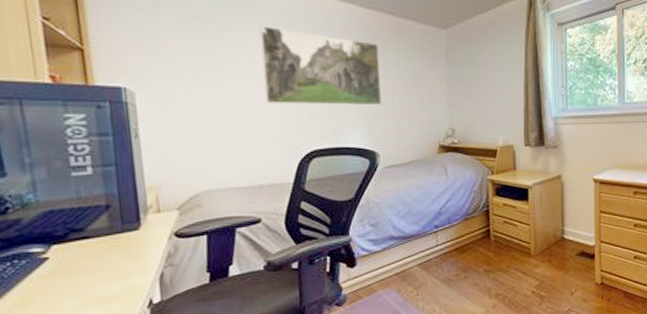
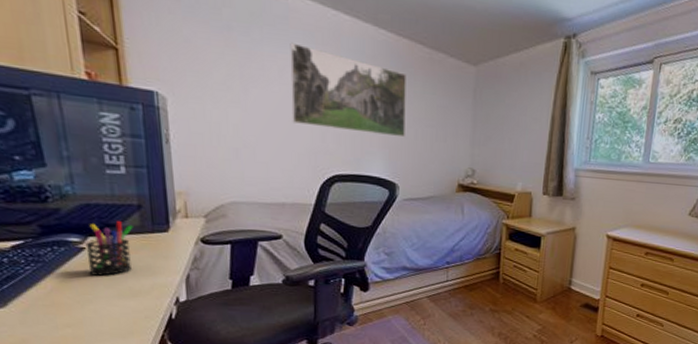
pen holder: none [49,223,101,287] -> present [85,220,133,276]

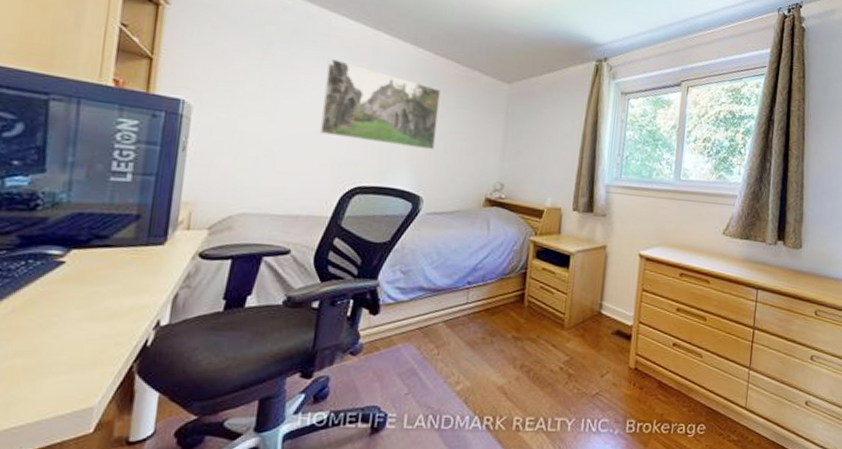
pen holder: present [85,220,133,276] -> none [62,231,126,295]

